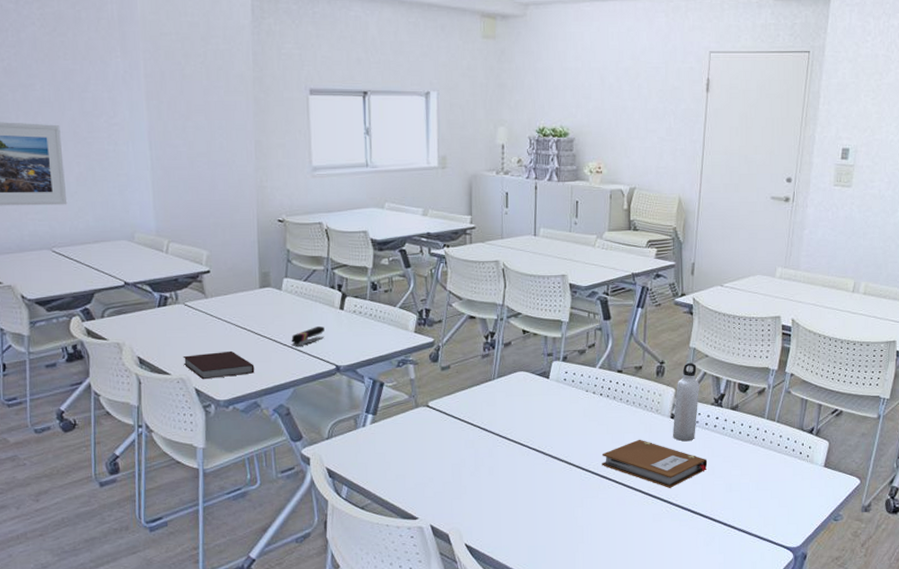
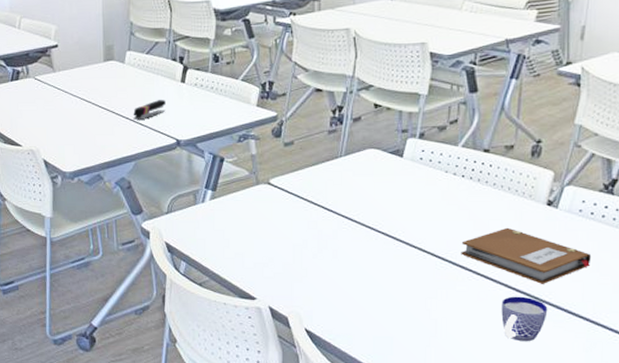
notebook: present [183,350,255,380] -> none [33,123,98,152]
cup: none [637,500,675,541] -> present [501,296,548,342]
water bottle: present [673,362,699,442] -> none [549,142,585,233]

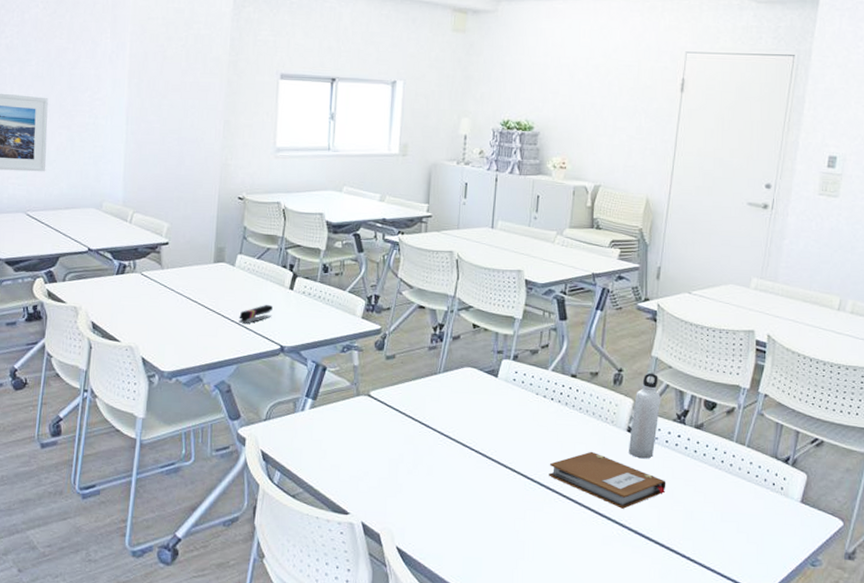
cup: present [501,296,548,342] -> none [585,520,627,567]
water bottle: none [549,142,585,233] -> present [629,373,660,459]

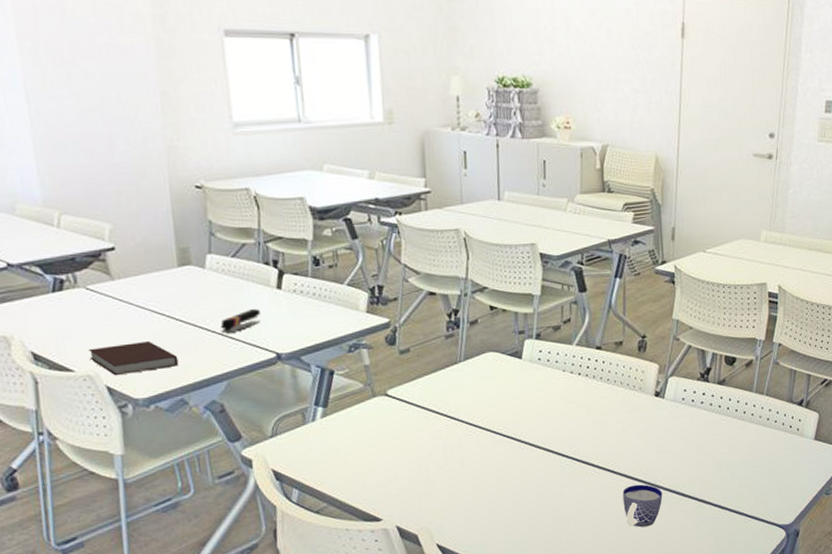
notebook: none [133,322,201,350] -> present [88,340,179,376]
notebook: present [549,451,666,509] -> none [583,420,695,471]
cup: none [585,520,627,567] -> present [623,484,663,528]
water bottle: present [629,373,660,459] -> none [657,335,684,421]

